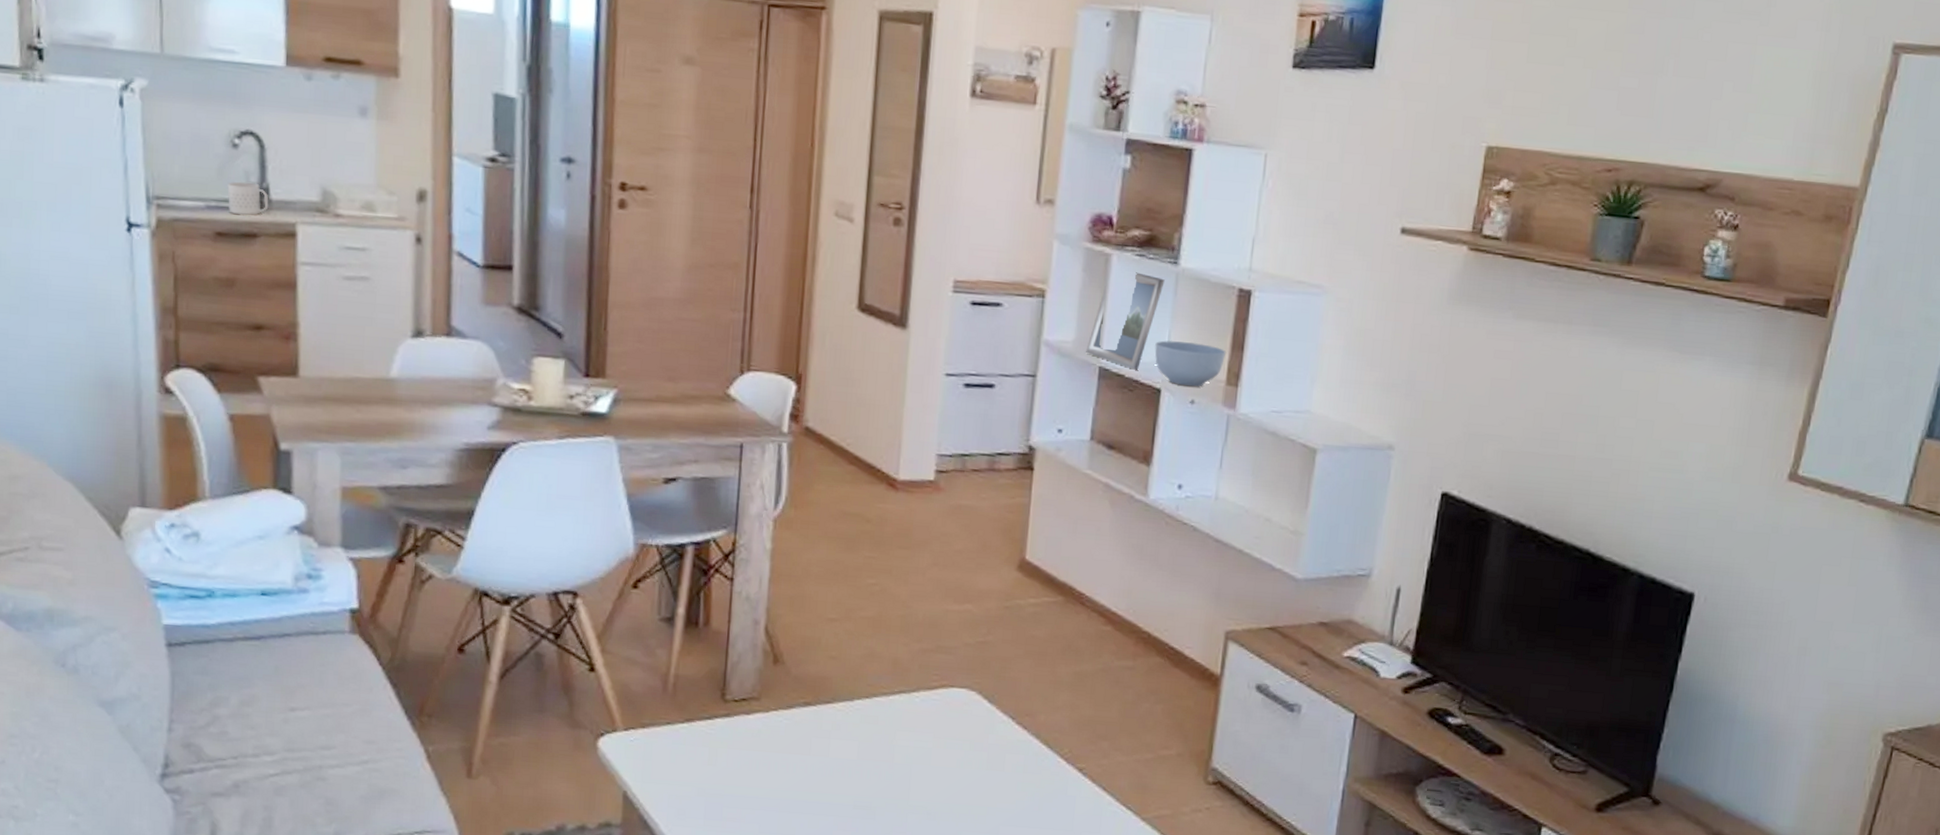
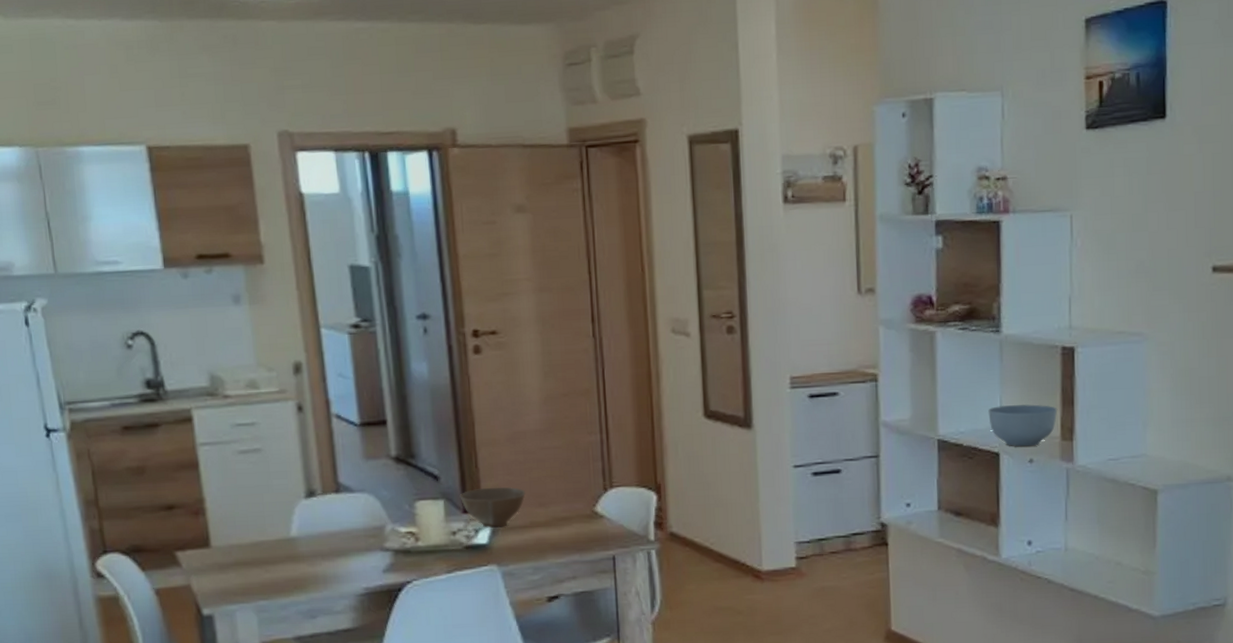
mug: present [227,181,269,216] -> none [127,377,165,409]
bowl: none [583,352,655,398] -> present [459,486,526,528]
picture frame: present [1086,272,1165,370] -> none [923,345,990,438]

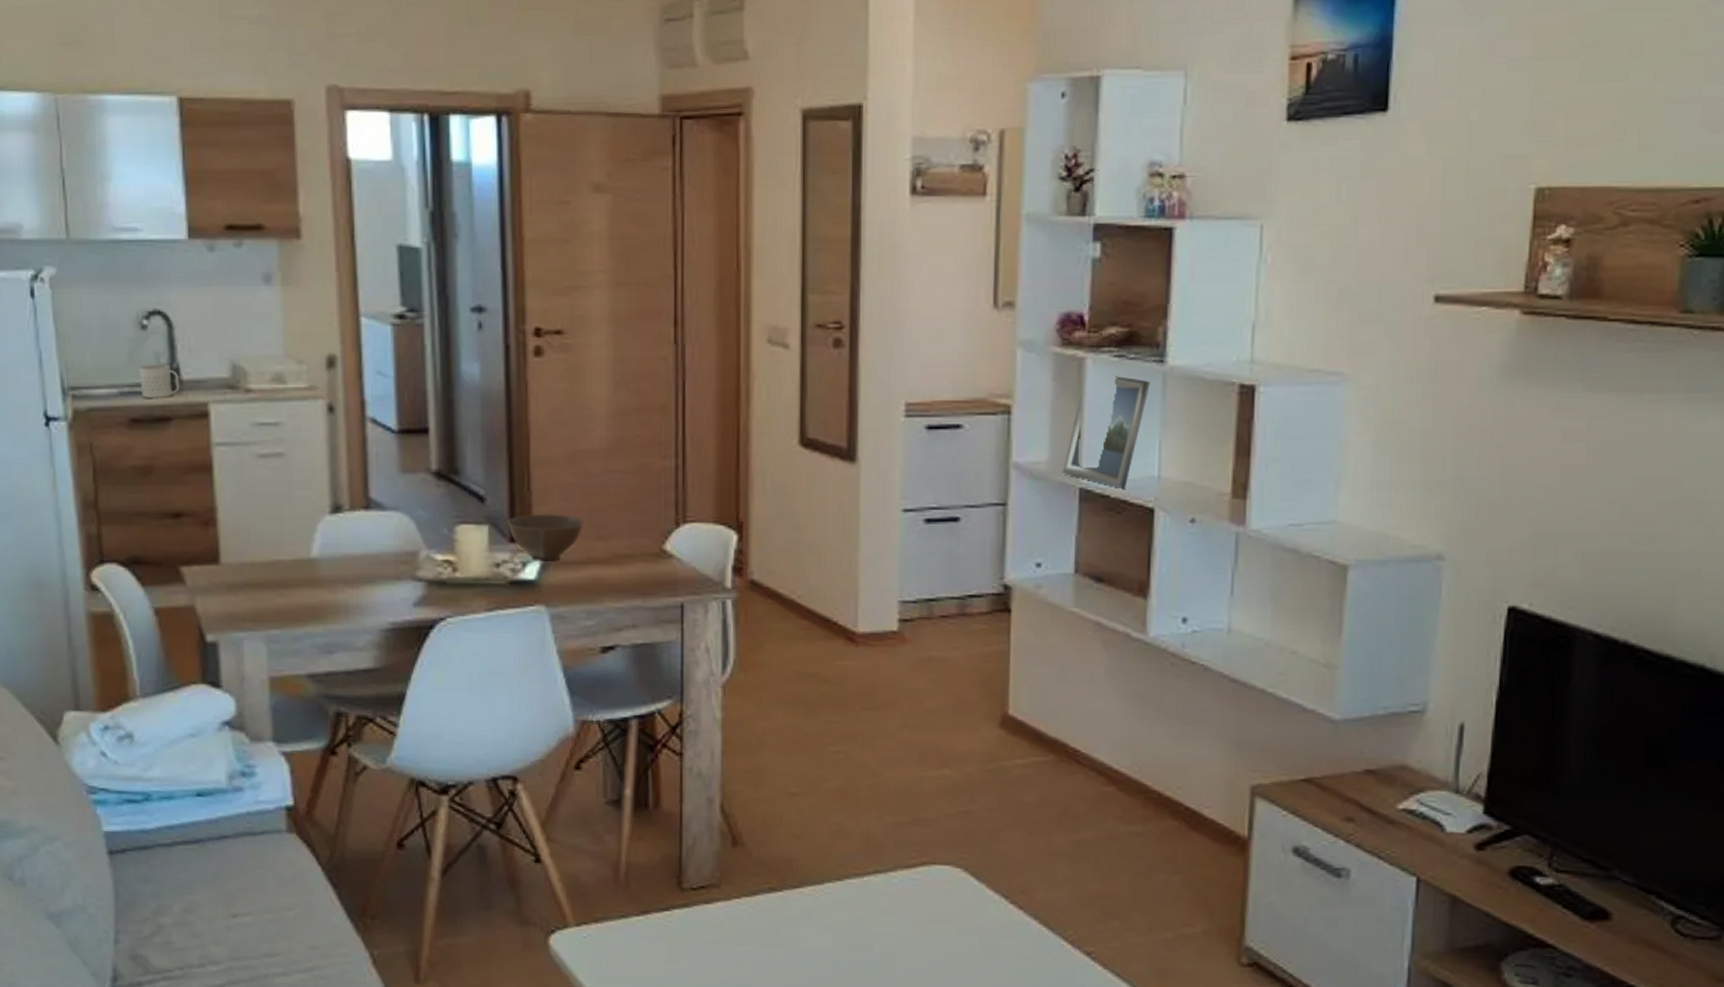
mug: none [127,377,165,409] -> present [139,364,180,399]
picture frame: none [923,345,990,438] -> present [1063,376,1150,489]
bowl: present [988,404,1058,447] -> none [1144,451,1230,503]

